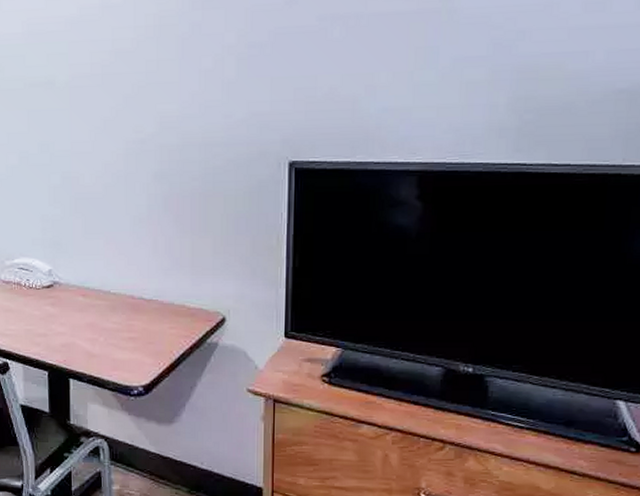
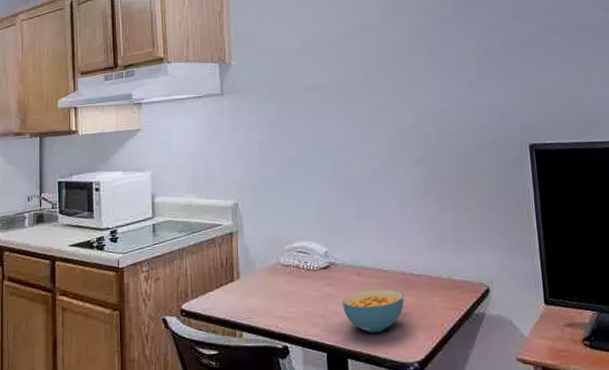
cereal bowl: none [66,312,132,355] -> present [342,289,404,333]

